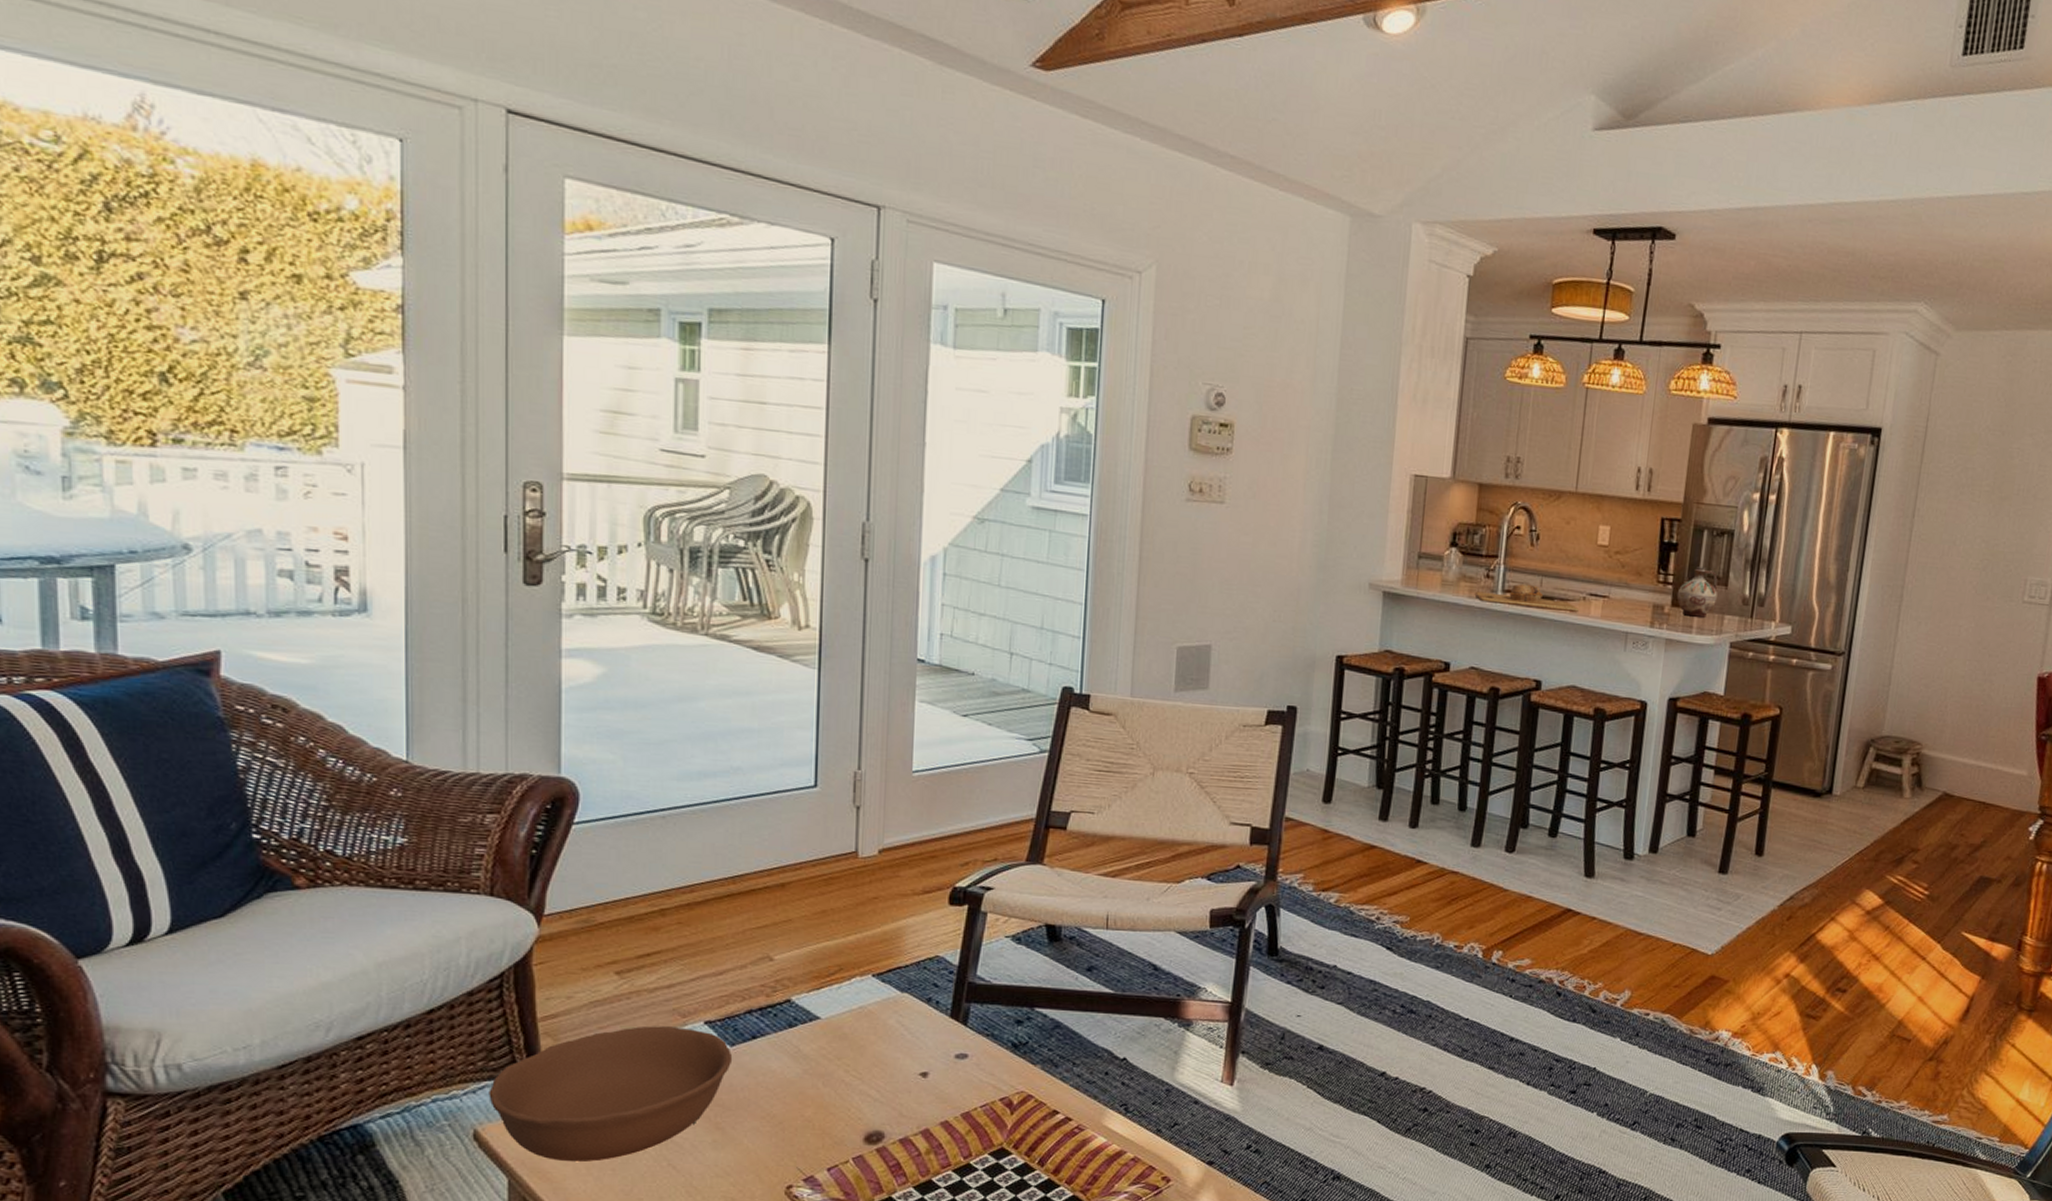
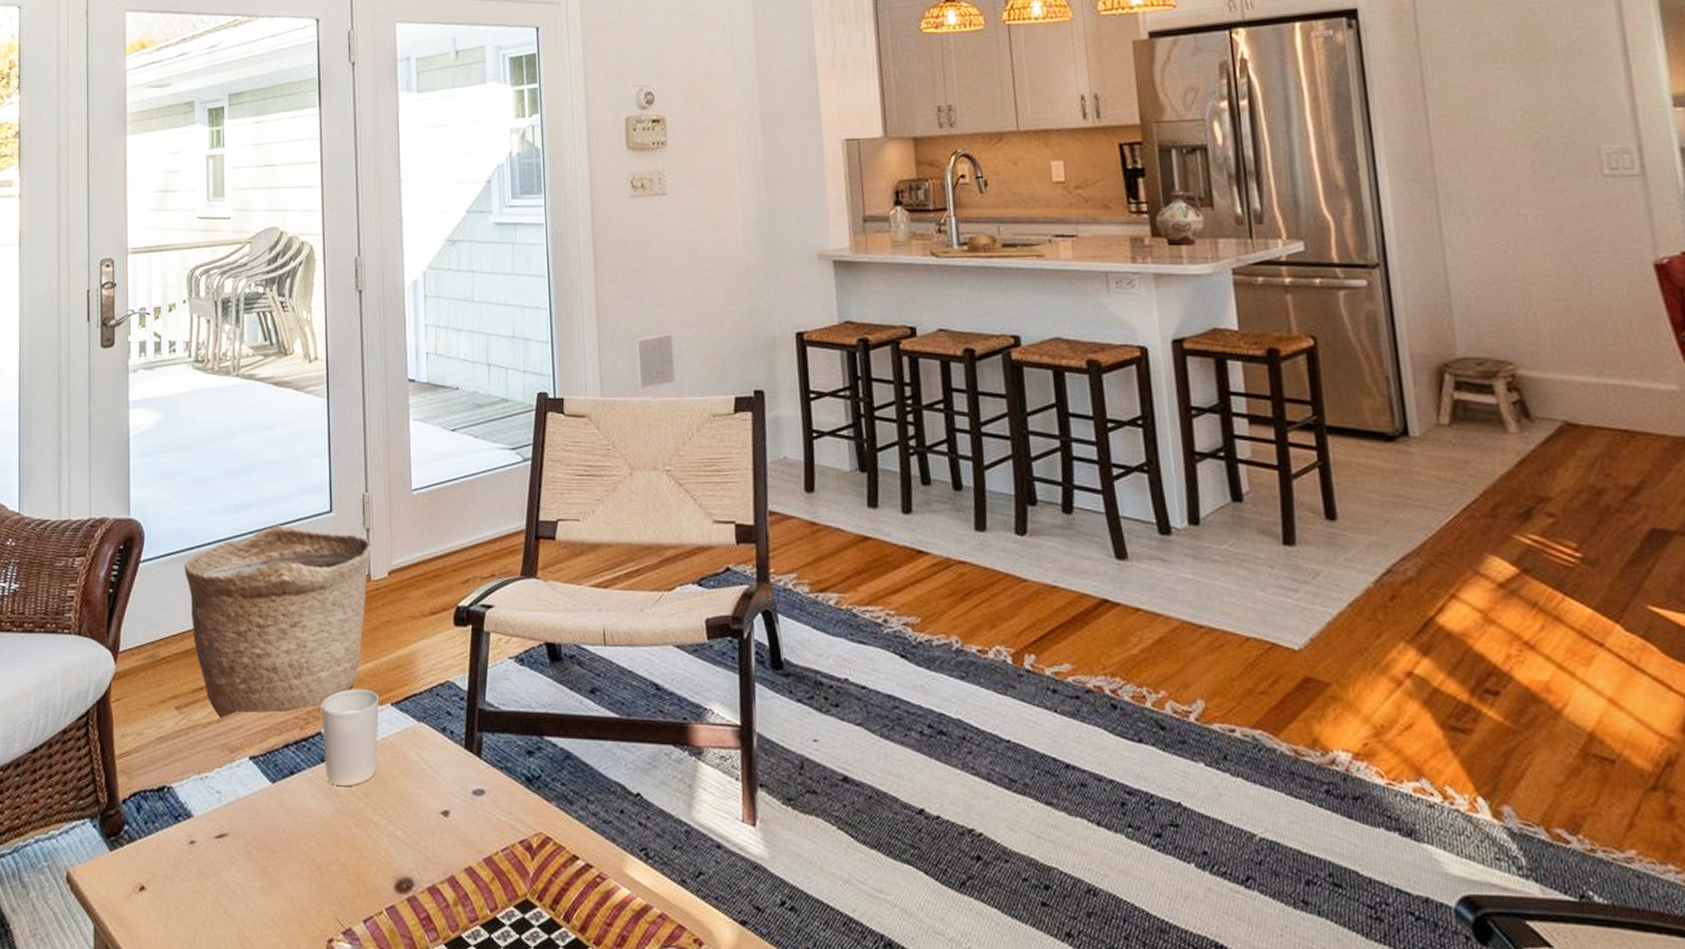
bowl: present [489,1026,733,1163] -> none [78,762,275,908]
basket: none [631,795,862,985] -> present [184,524,372,719]
candle holder: none [791,960,860,1051] -> present [321,689,380,787]

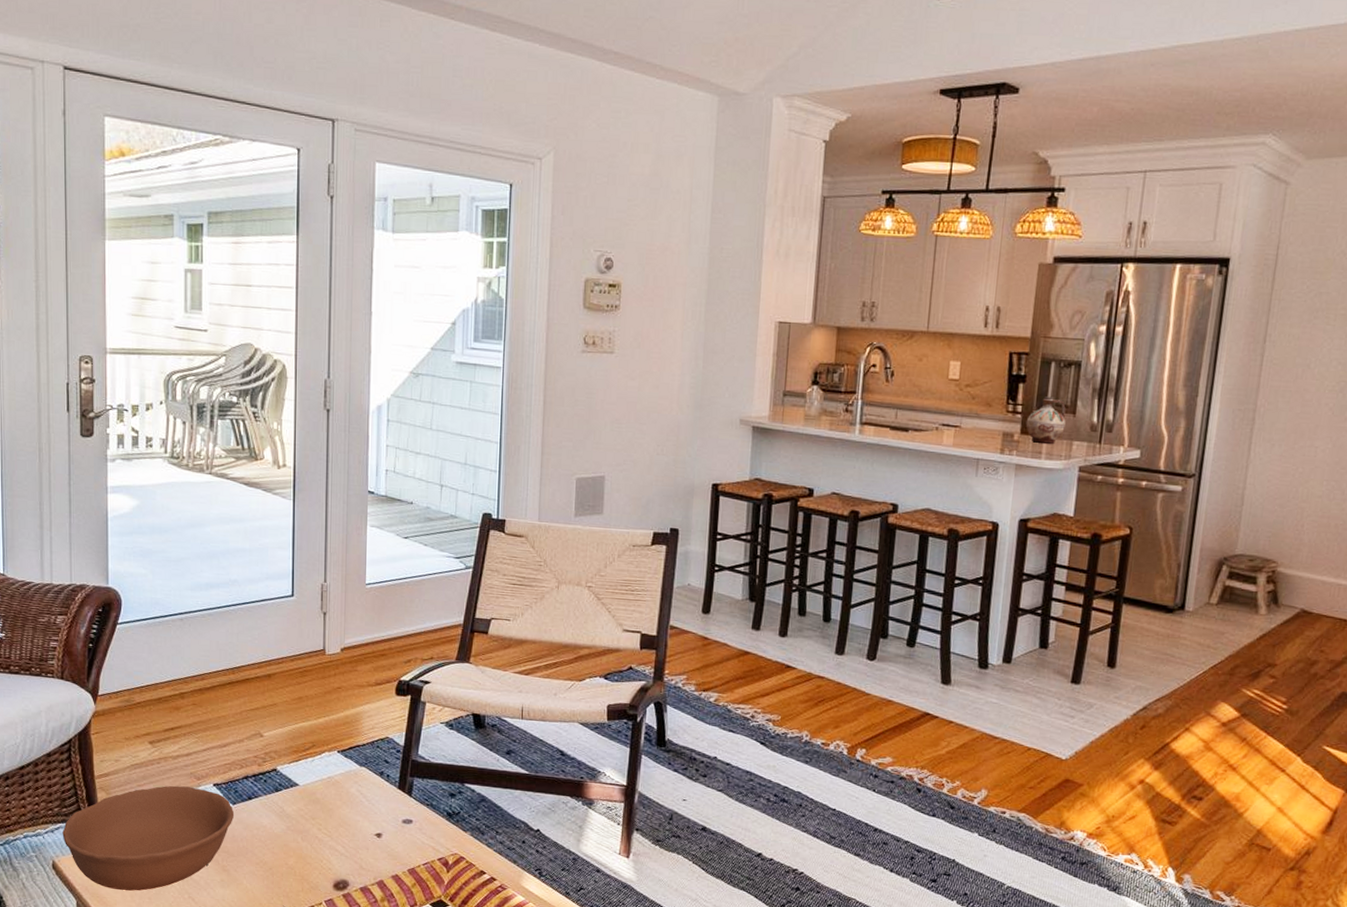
bowl: none [78,762,275,908] -> present [62,785,235,891]
basket: present [184,524,372,719] -> none [158,602,328,753]
candle holder: present [321,689,380,787] -> none [277,738,328,812]
cutting board: present [929,233,1046,259] -> none [835,416,932,441]

